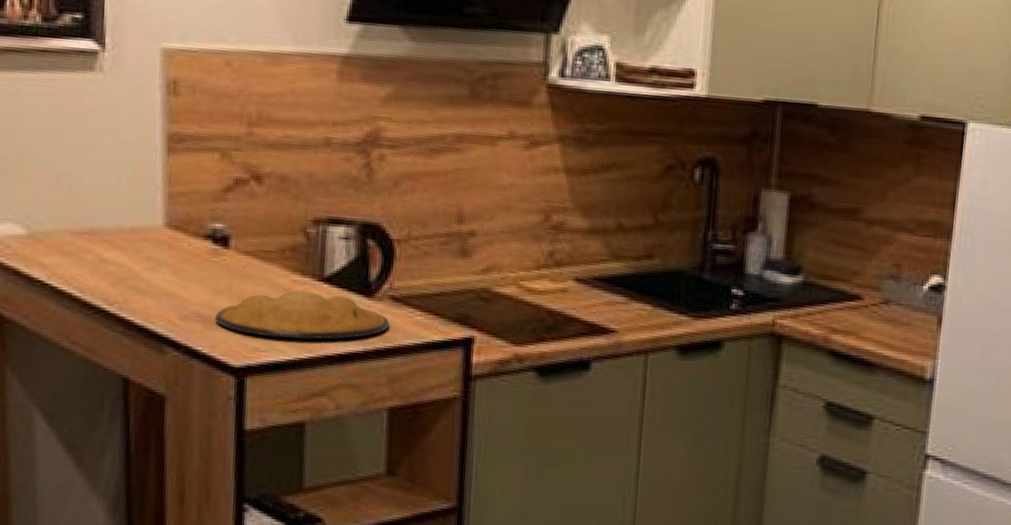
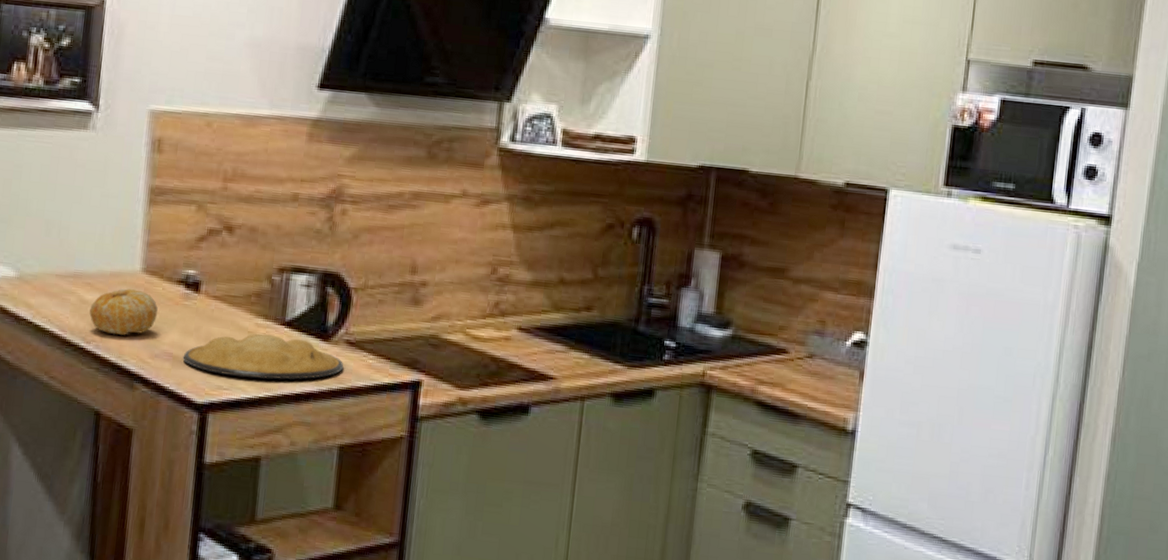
fruit: none [110,245,184,297] -> present [89,288,158,336]

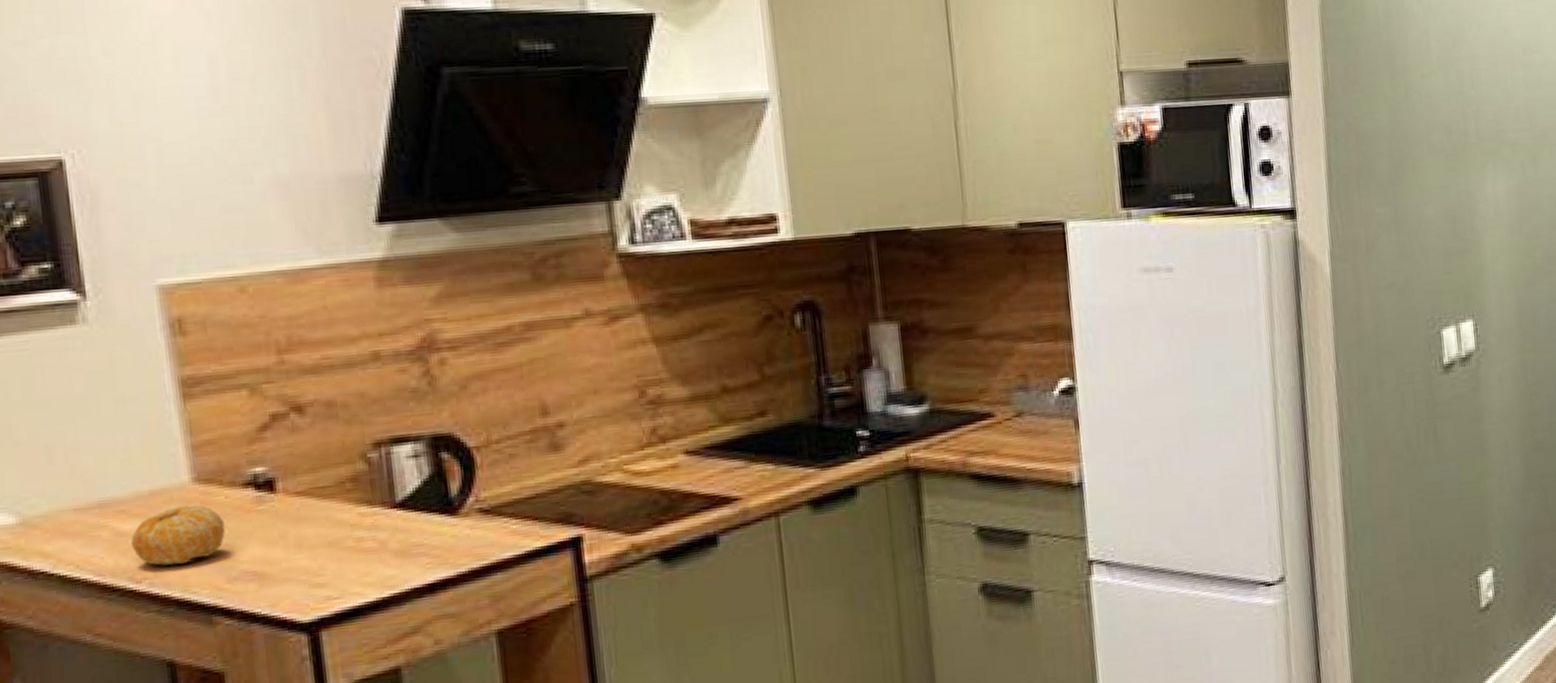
plate: present [183,334,344,380] -> none [271,519,482,583]

